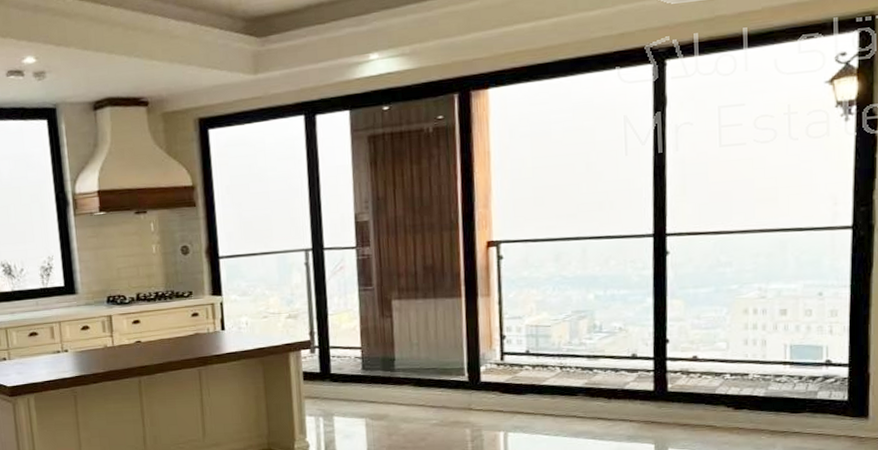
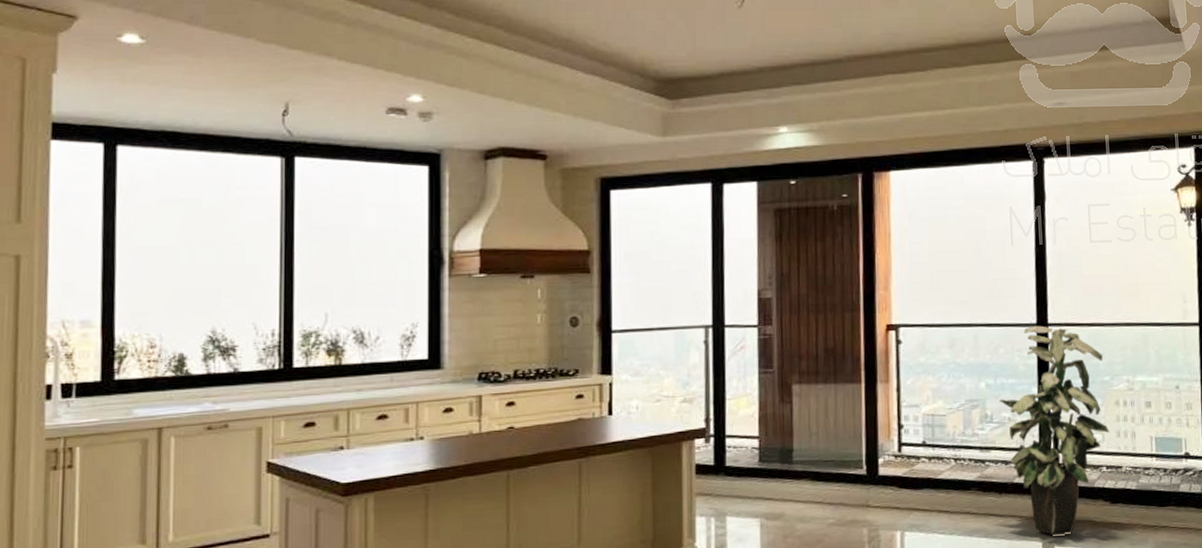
indoor plant: none [609,236,735,439] -> present [999,325,1109,536]

